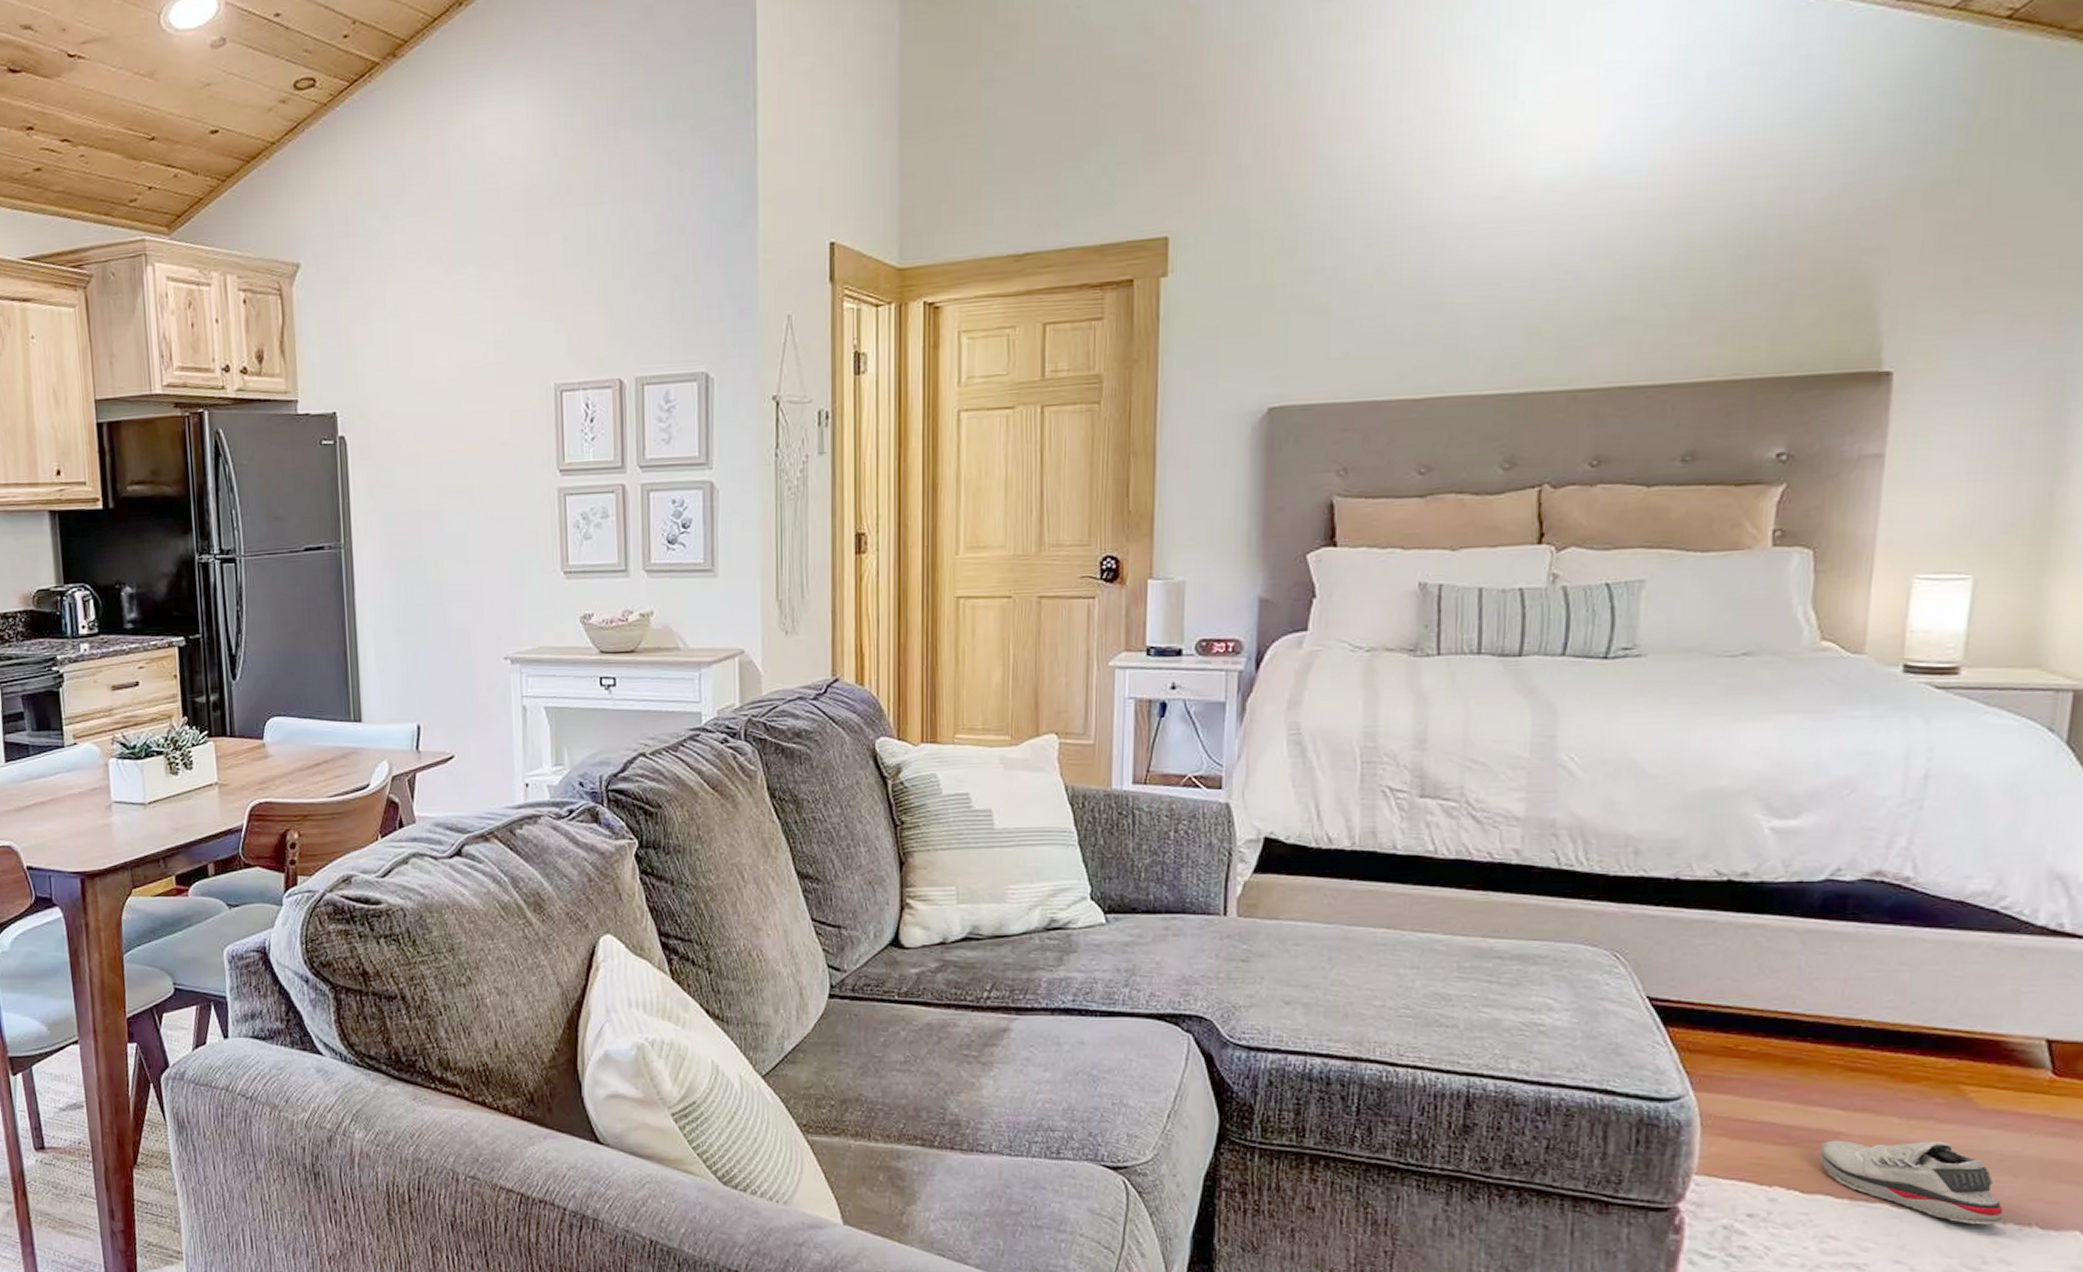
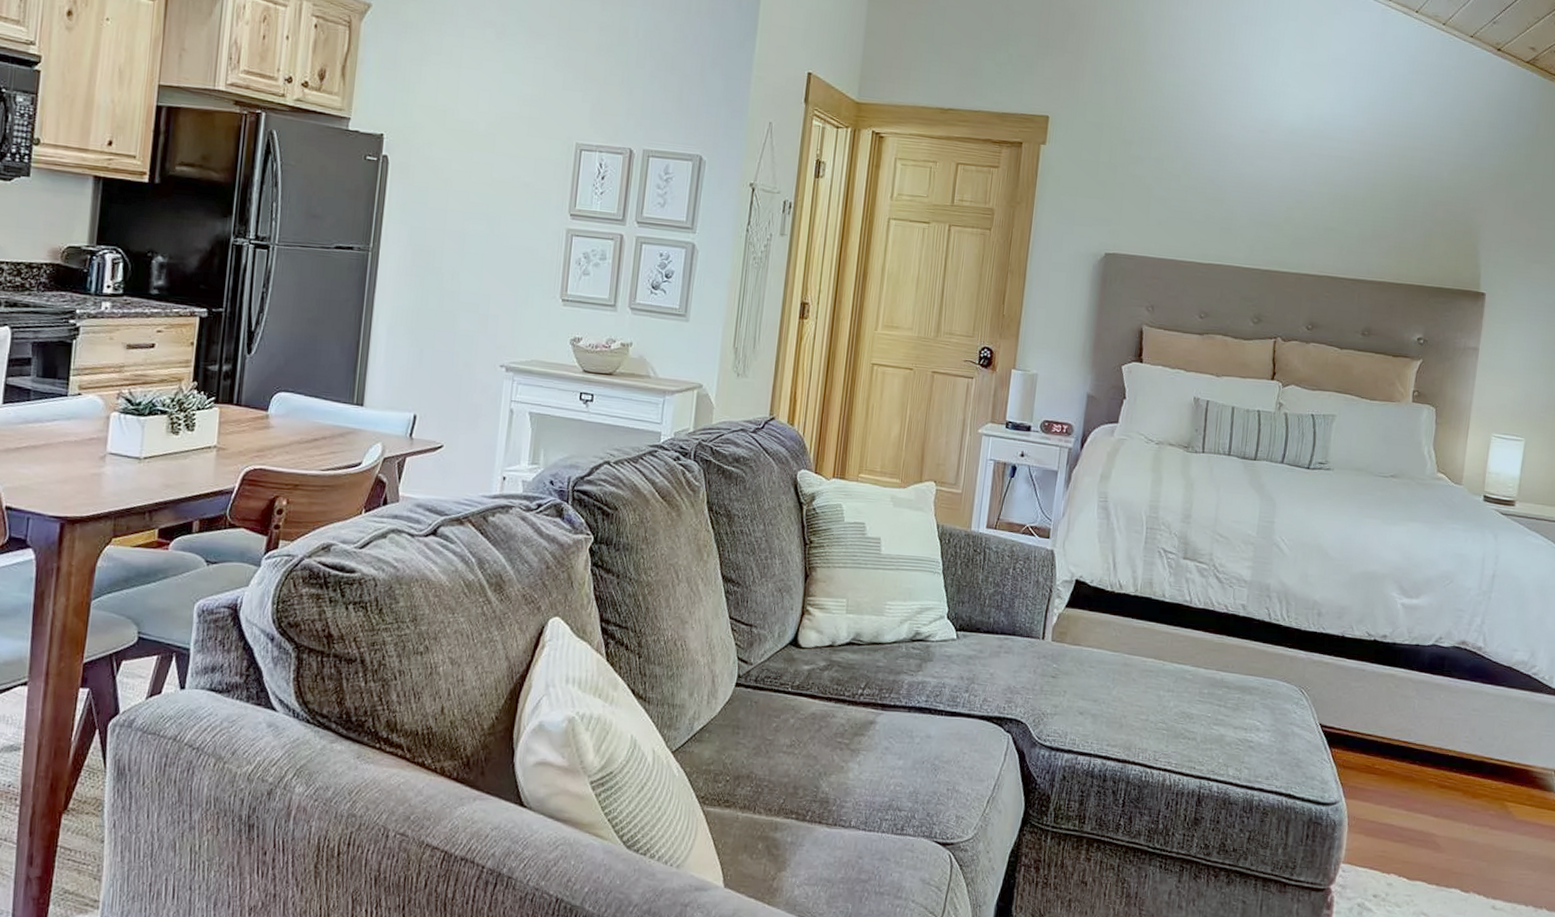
shoe: present [1819,1140,2004,1225] -> none [1420,839,1527,907]

